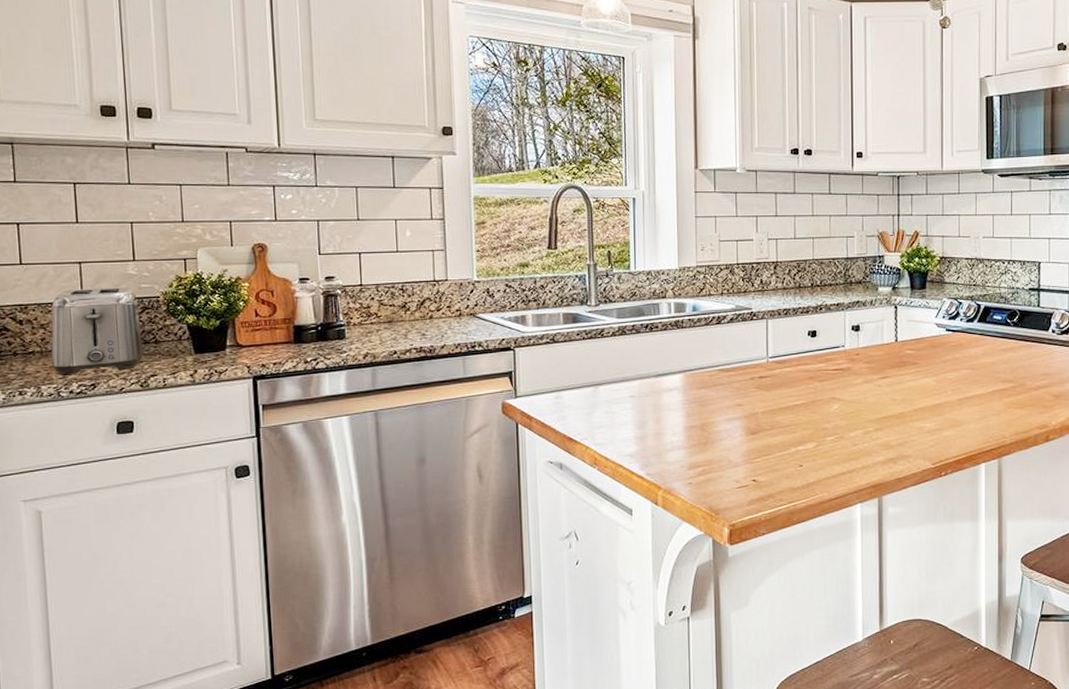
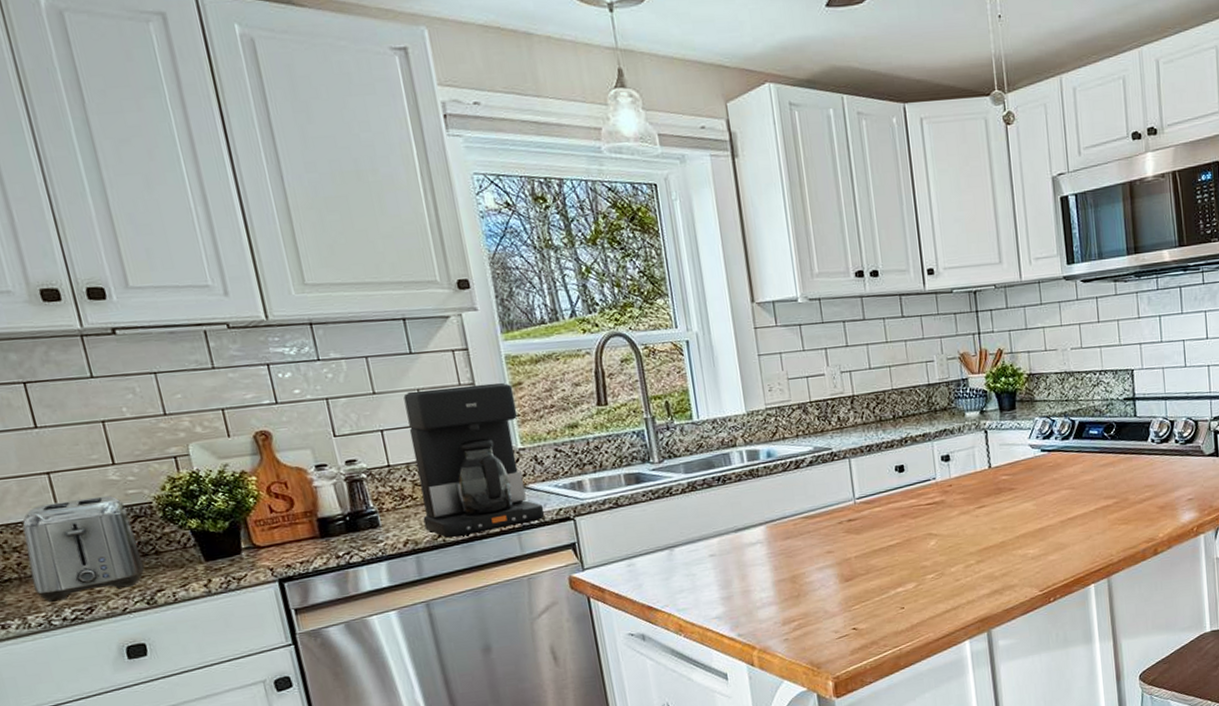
coffee maker: none [382,220,489,356] -> present [403,382,545,539]

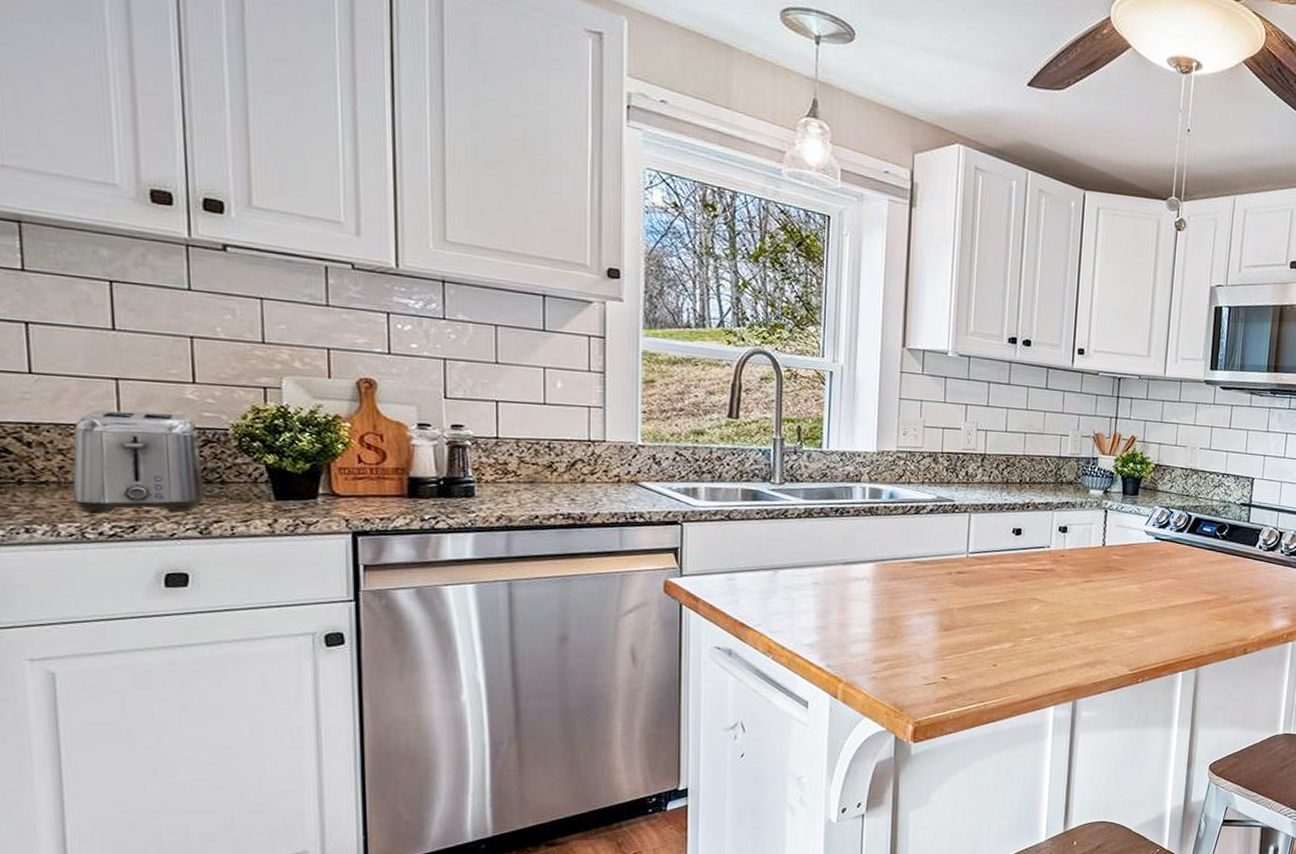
coffee maker: present [403,382,545,539] -> none [523,368,652,522]

